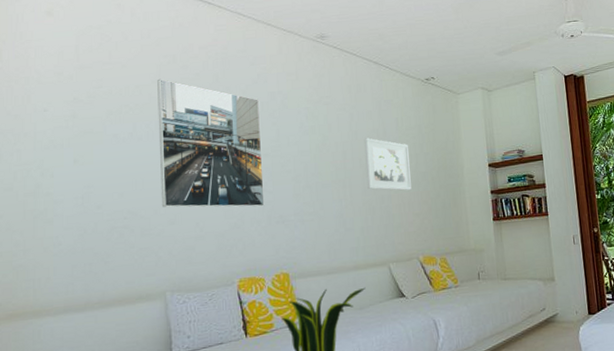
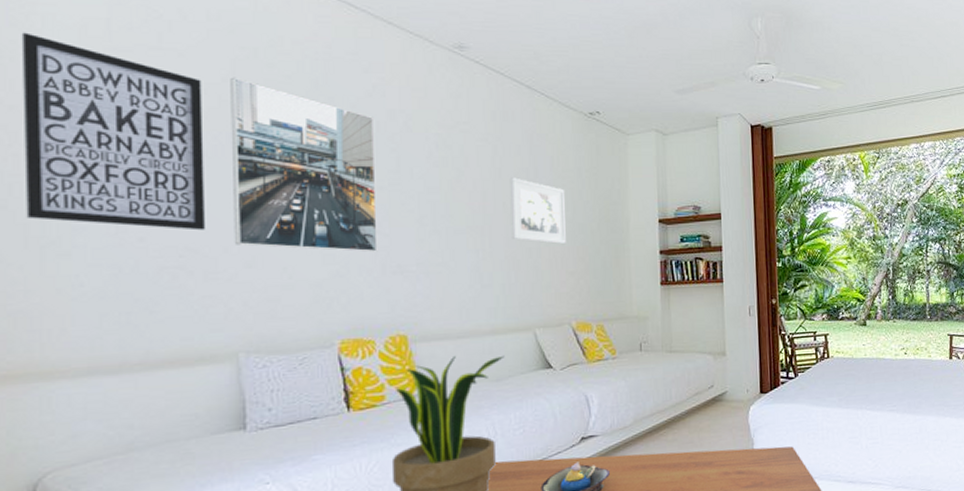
wall art: none [22,61,142,198] -> present [21,32,206,231]

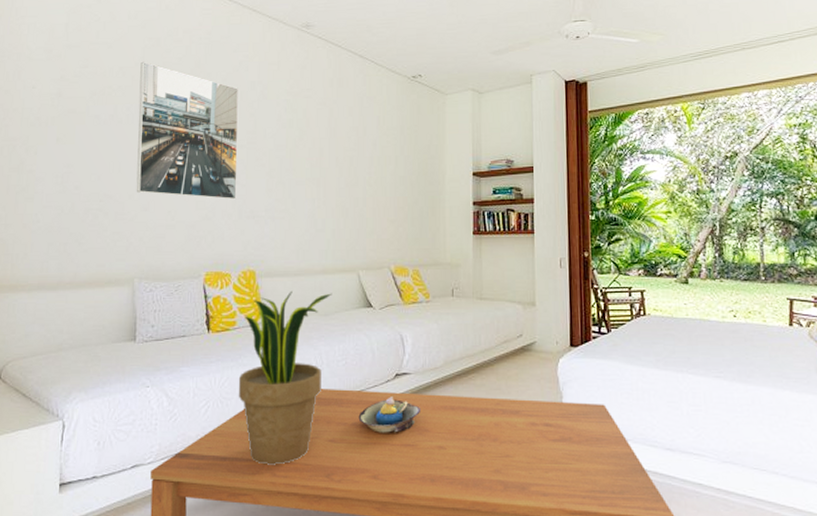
wall art: present [21,32,206,231] -> none [9,37,122,181]
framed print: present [509,177,566,244] -> none [342,135,388,194]

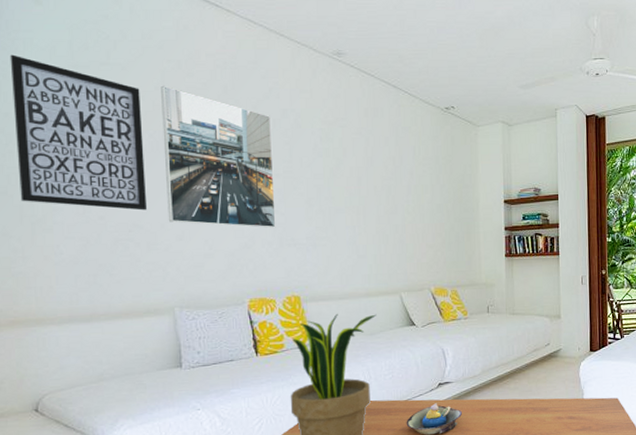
wall art: none [9,37,122,181] -> present [10,54,148,211]

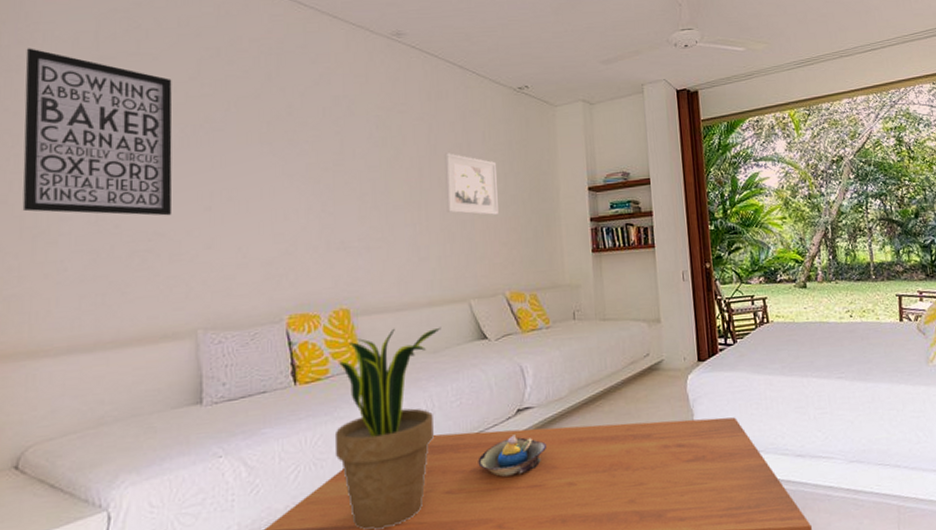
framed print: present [161,85,276,228] -> none [195,75,323,231]
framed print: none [379,165,426,221] -> present [444,153,498,215]

